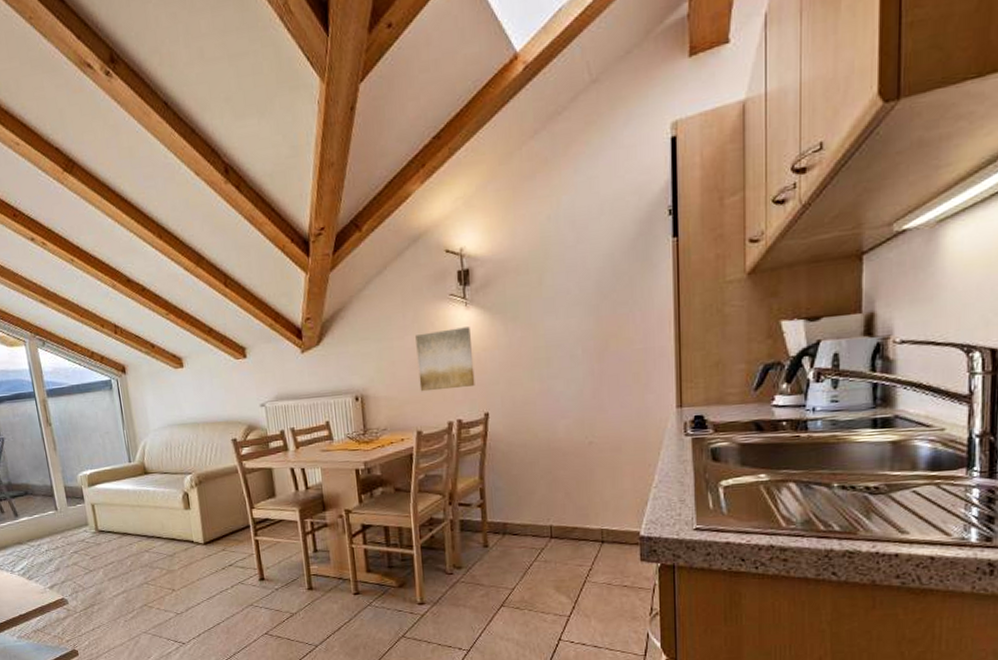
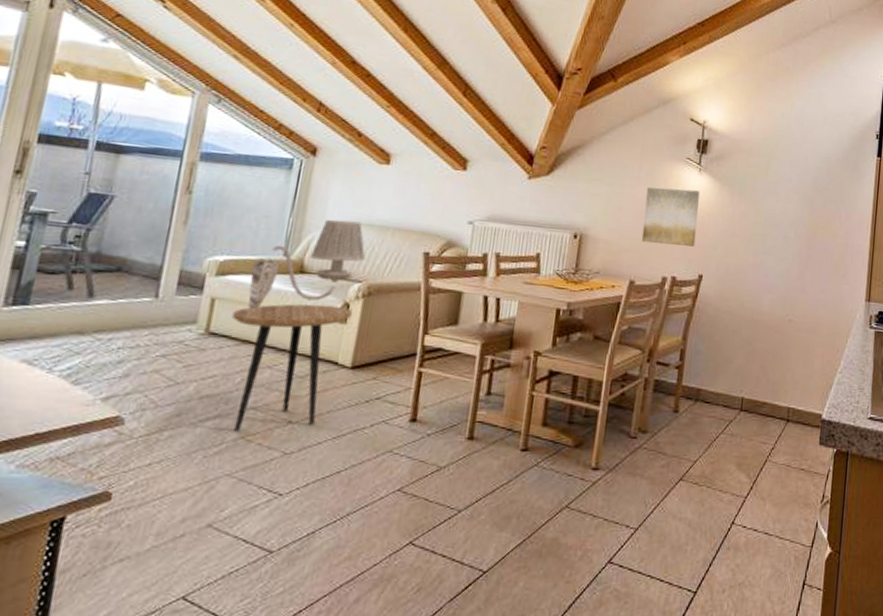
side table: none [109,496,192,601] -> present [232,304,352,431]
wall sconce: none [110,423,189,510] -> present [248,219,366,312]

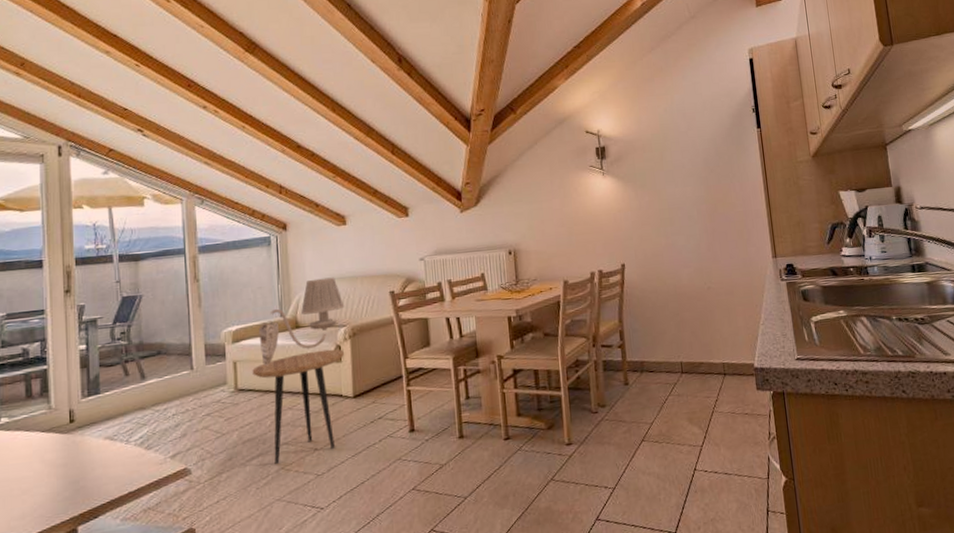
wall art: present [641,187,700,247] -> none [562,192,613,247]

